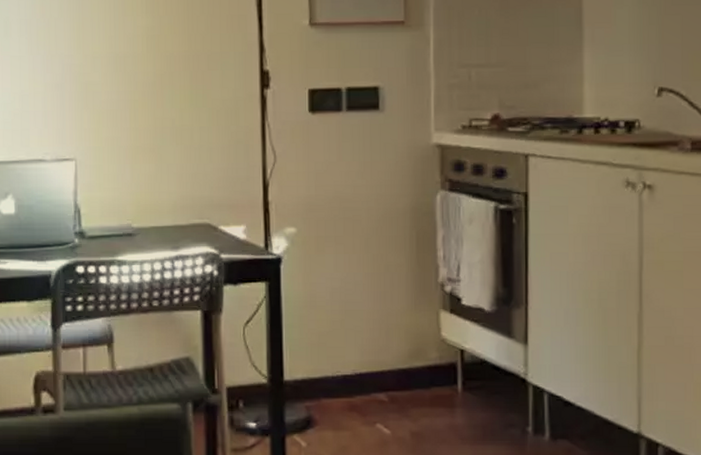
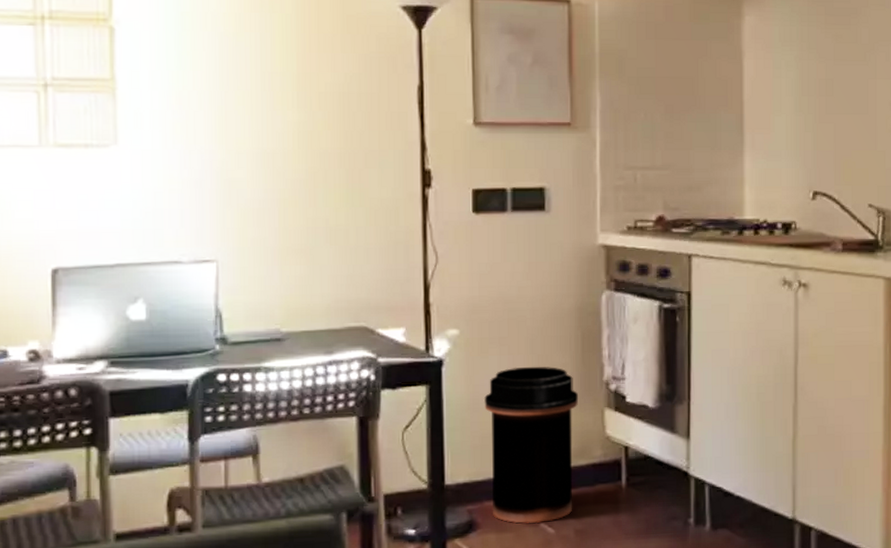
trash can: none [321,266,413,423] -> present [484,366,578,524]

